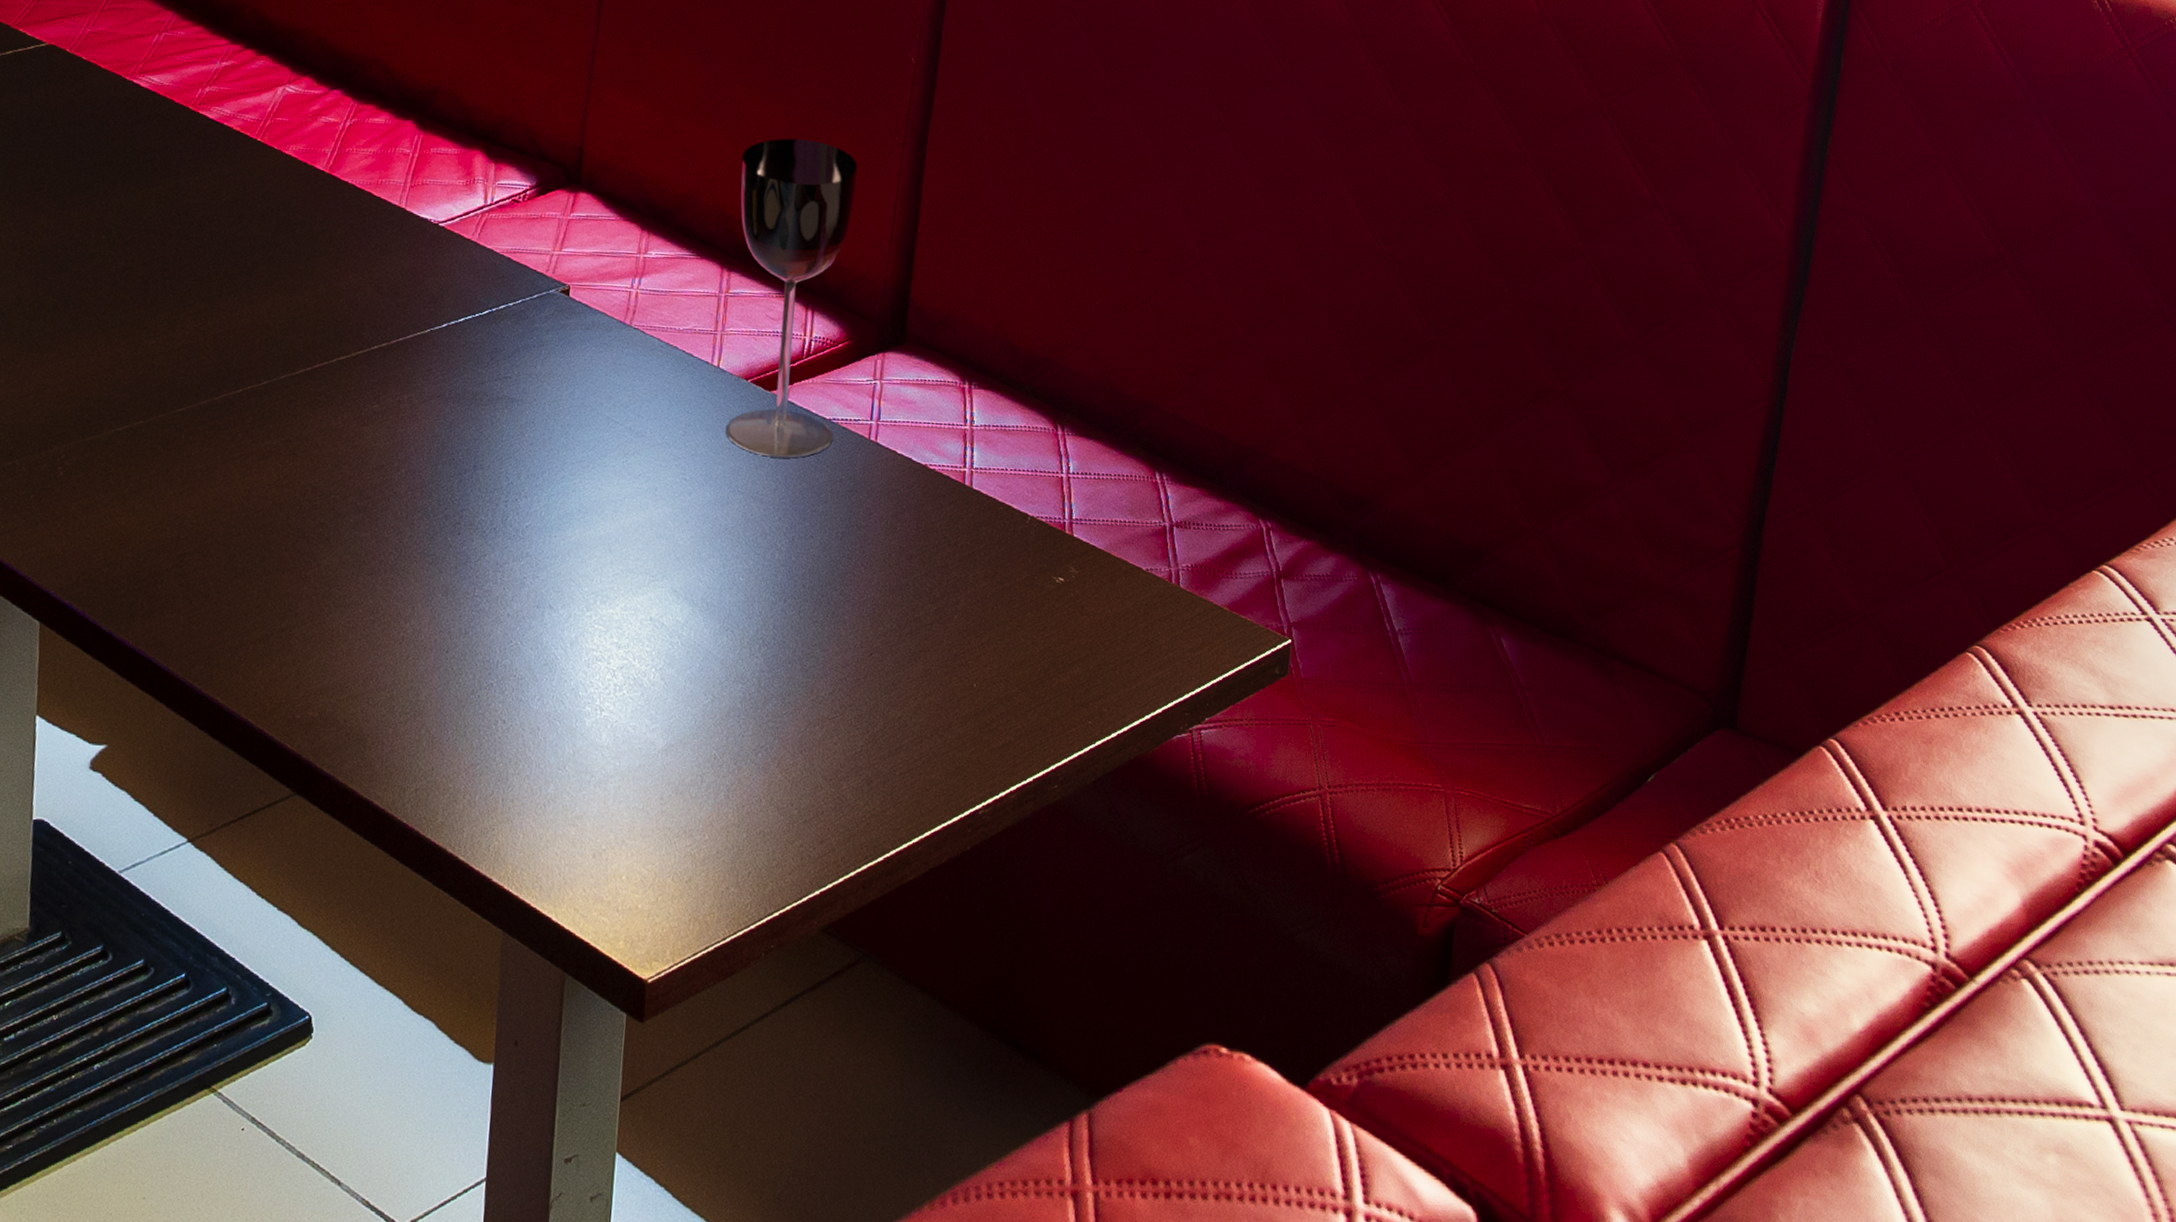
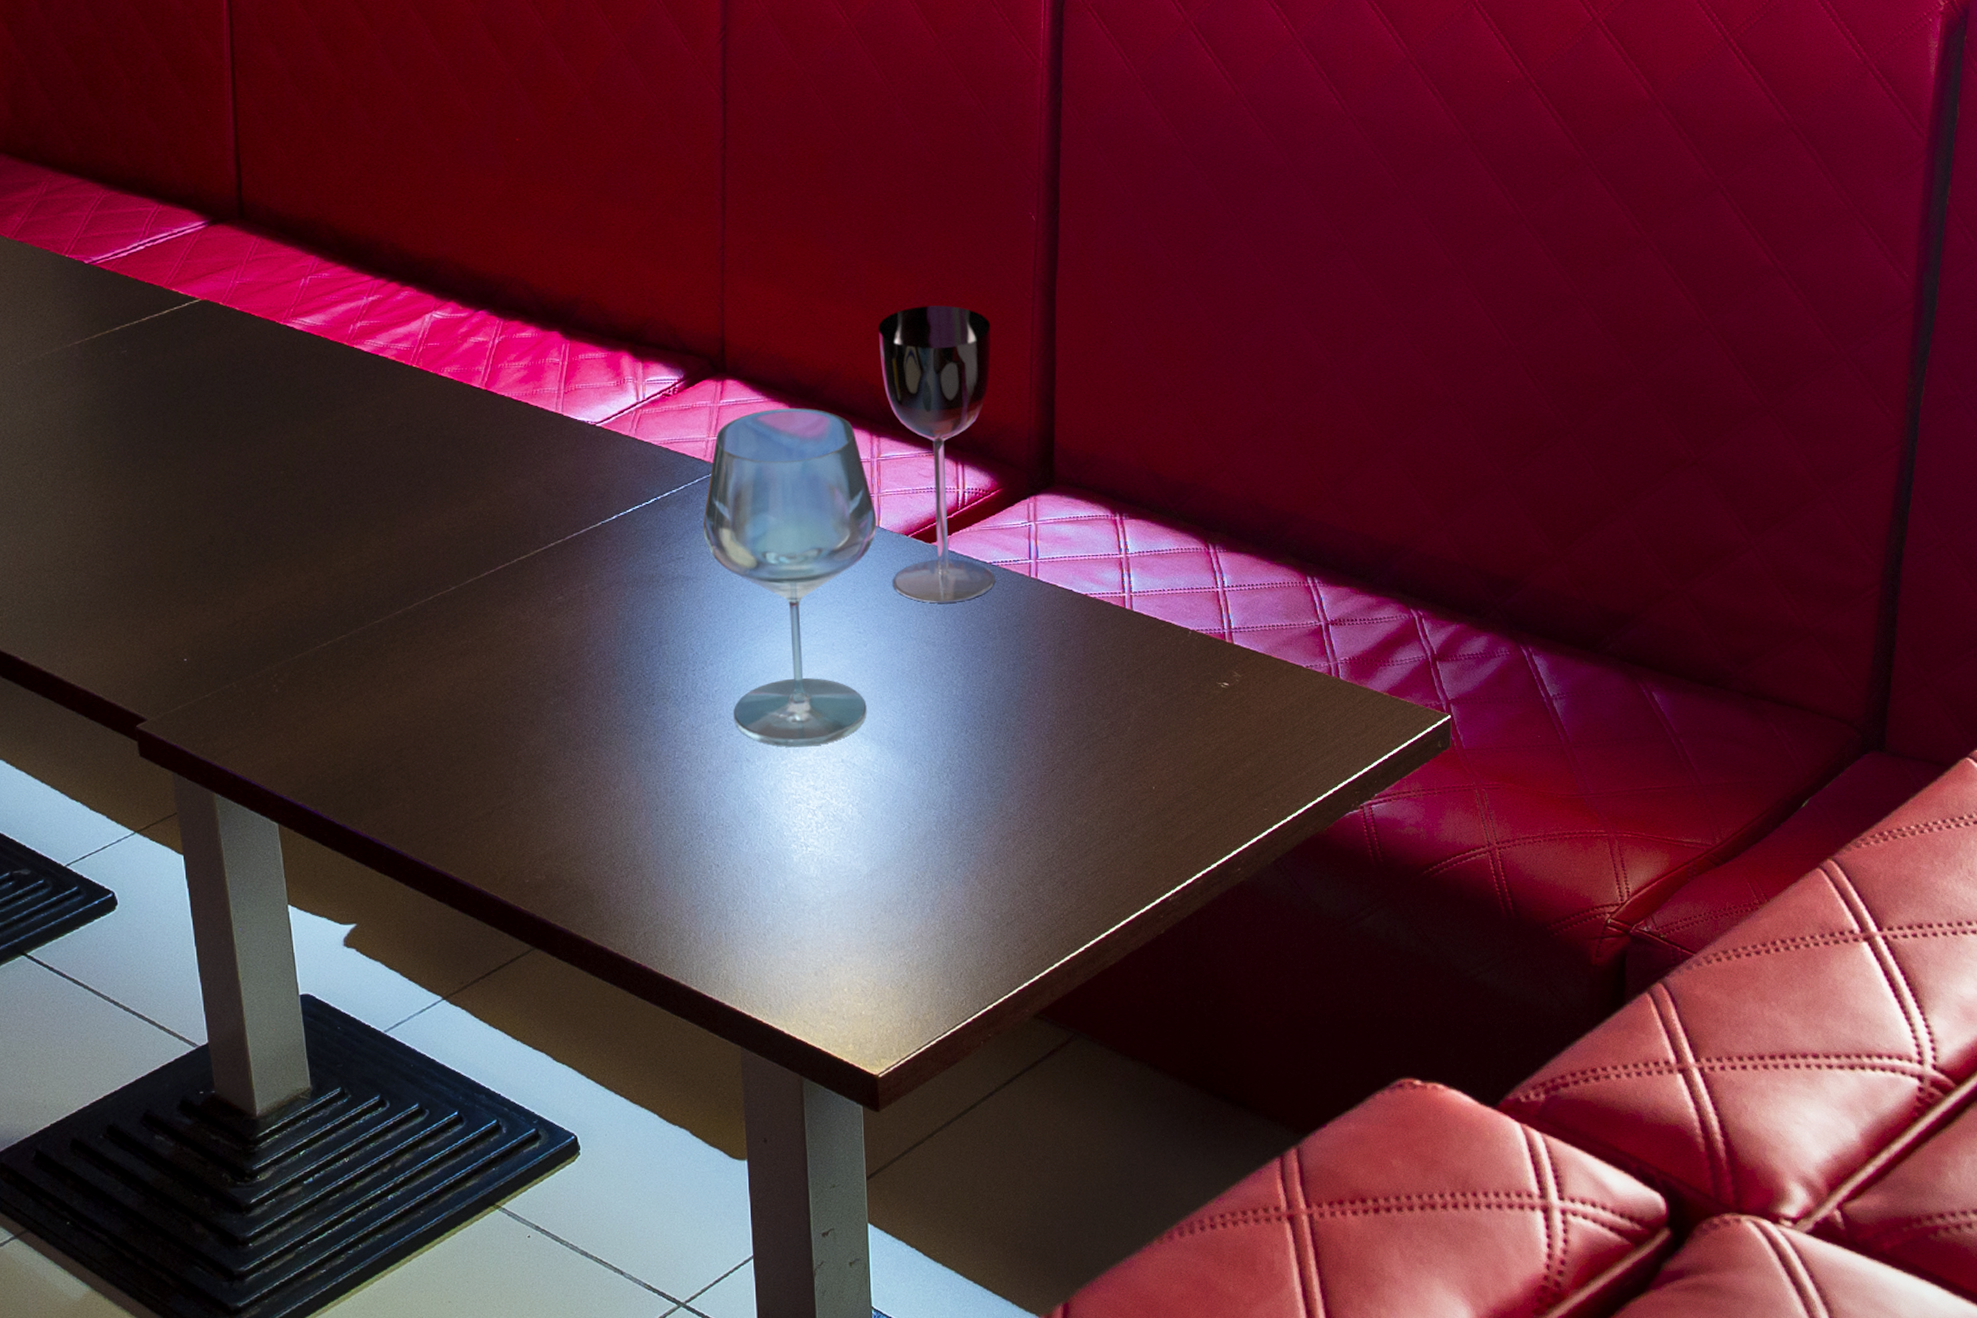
wine glass: none [535,229,718,600] -> present [702,407,877,748]

